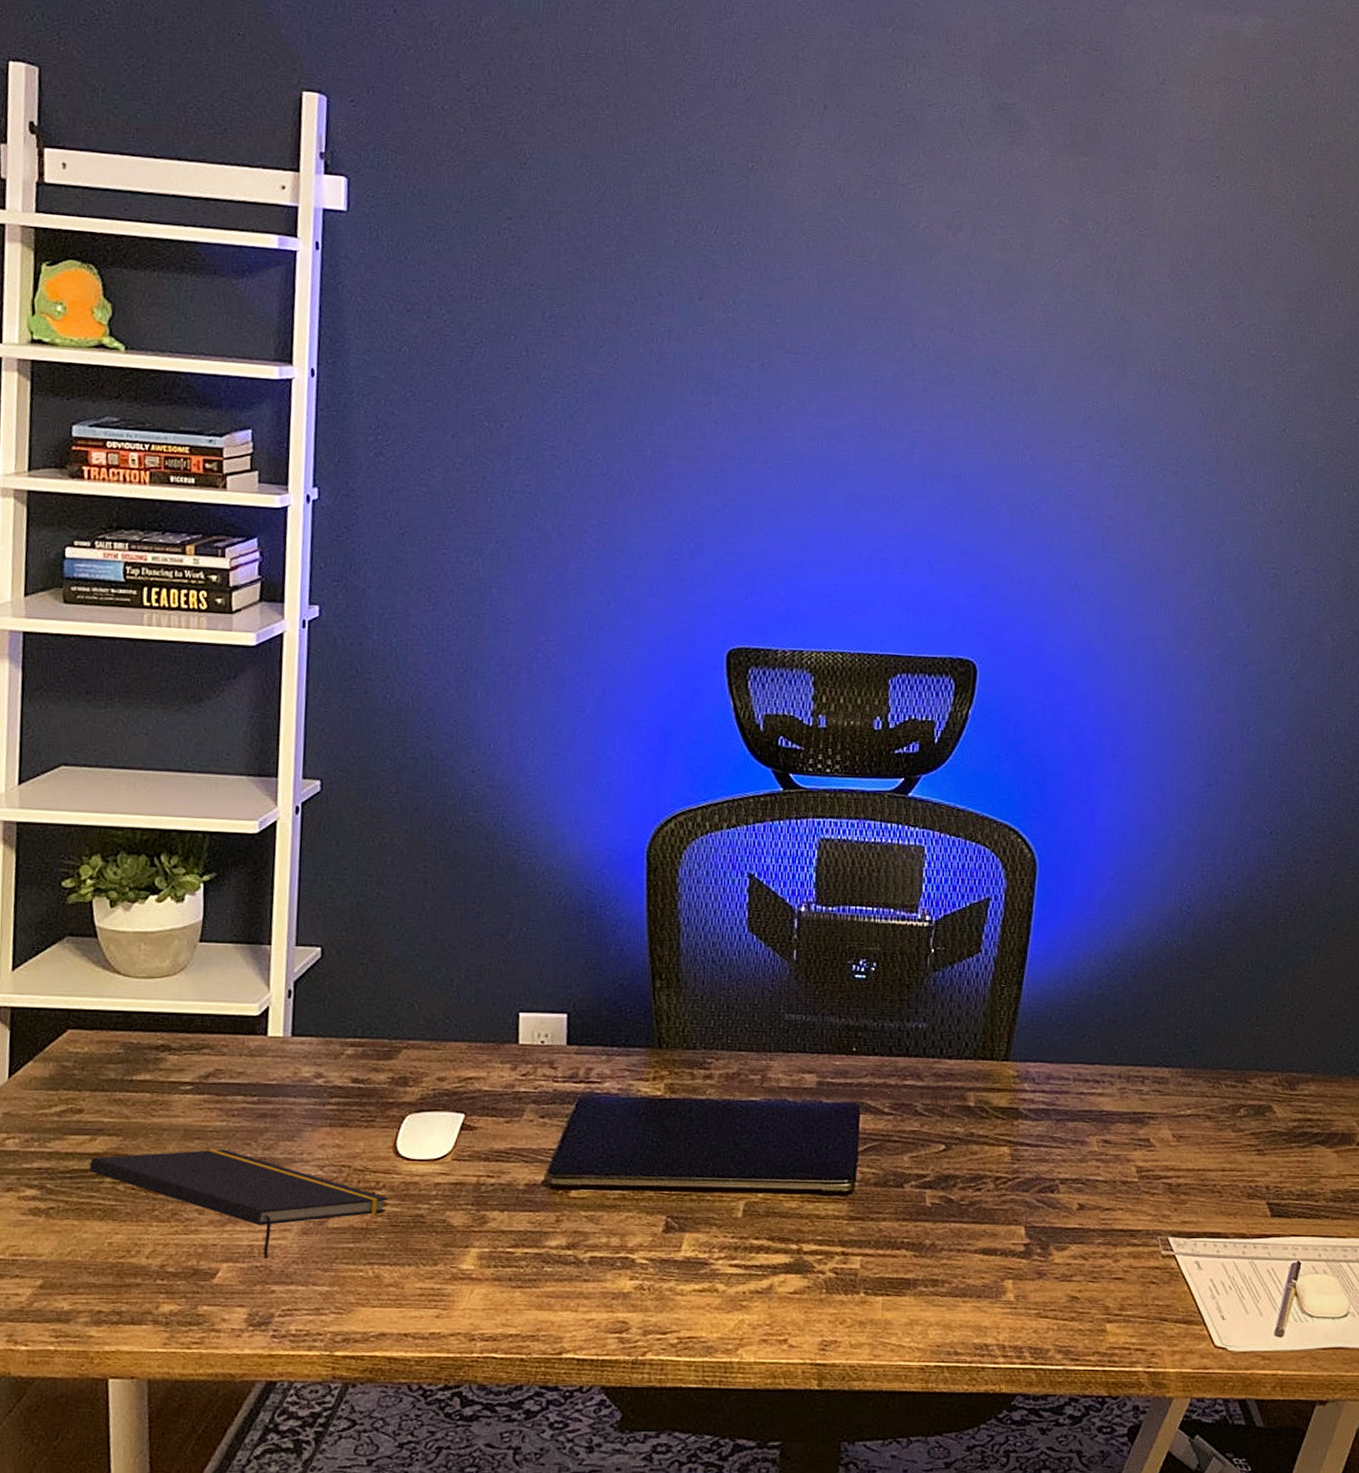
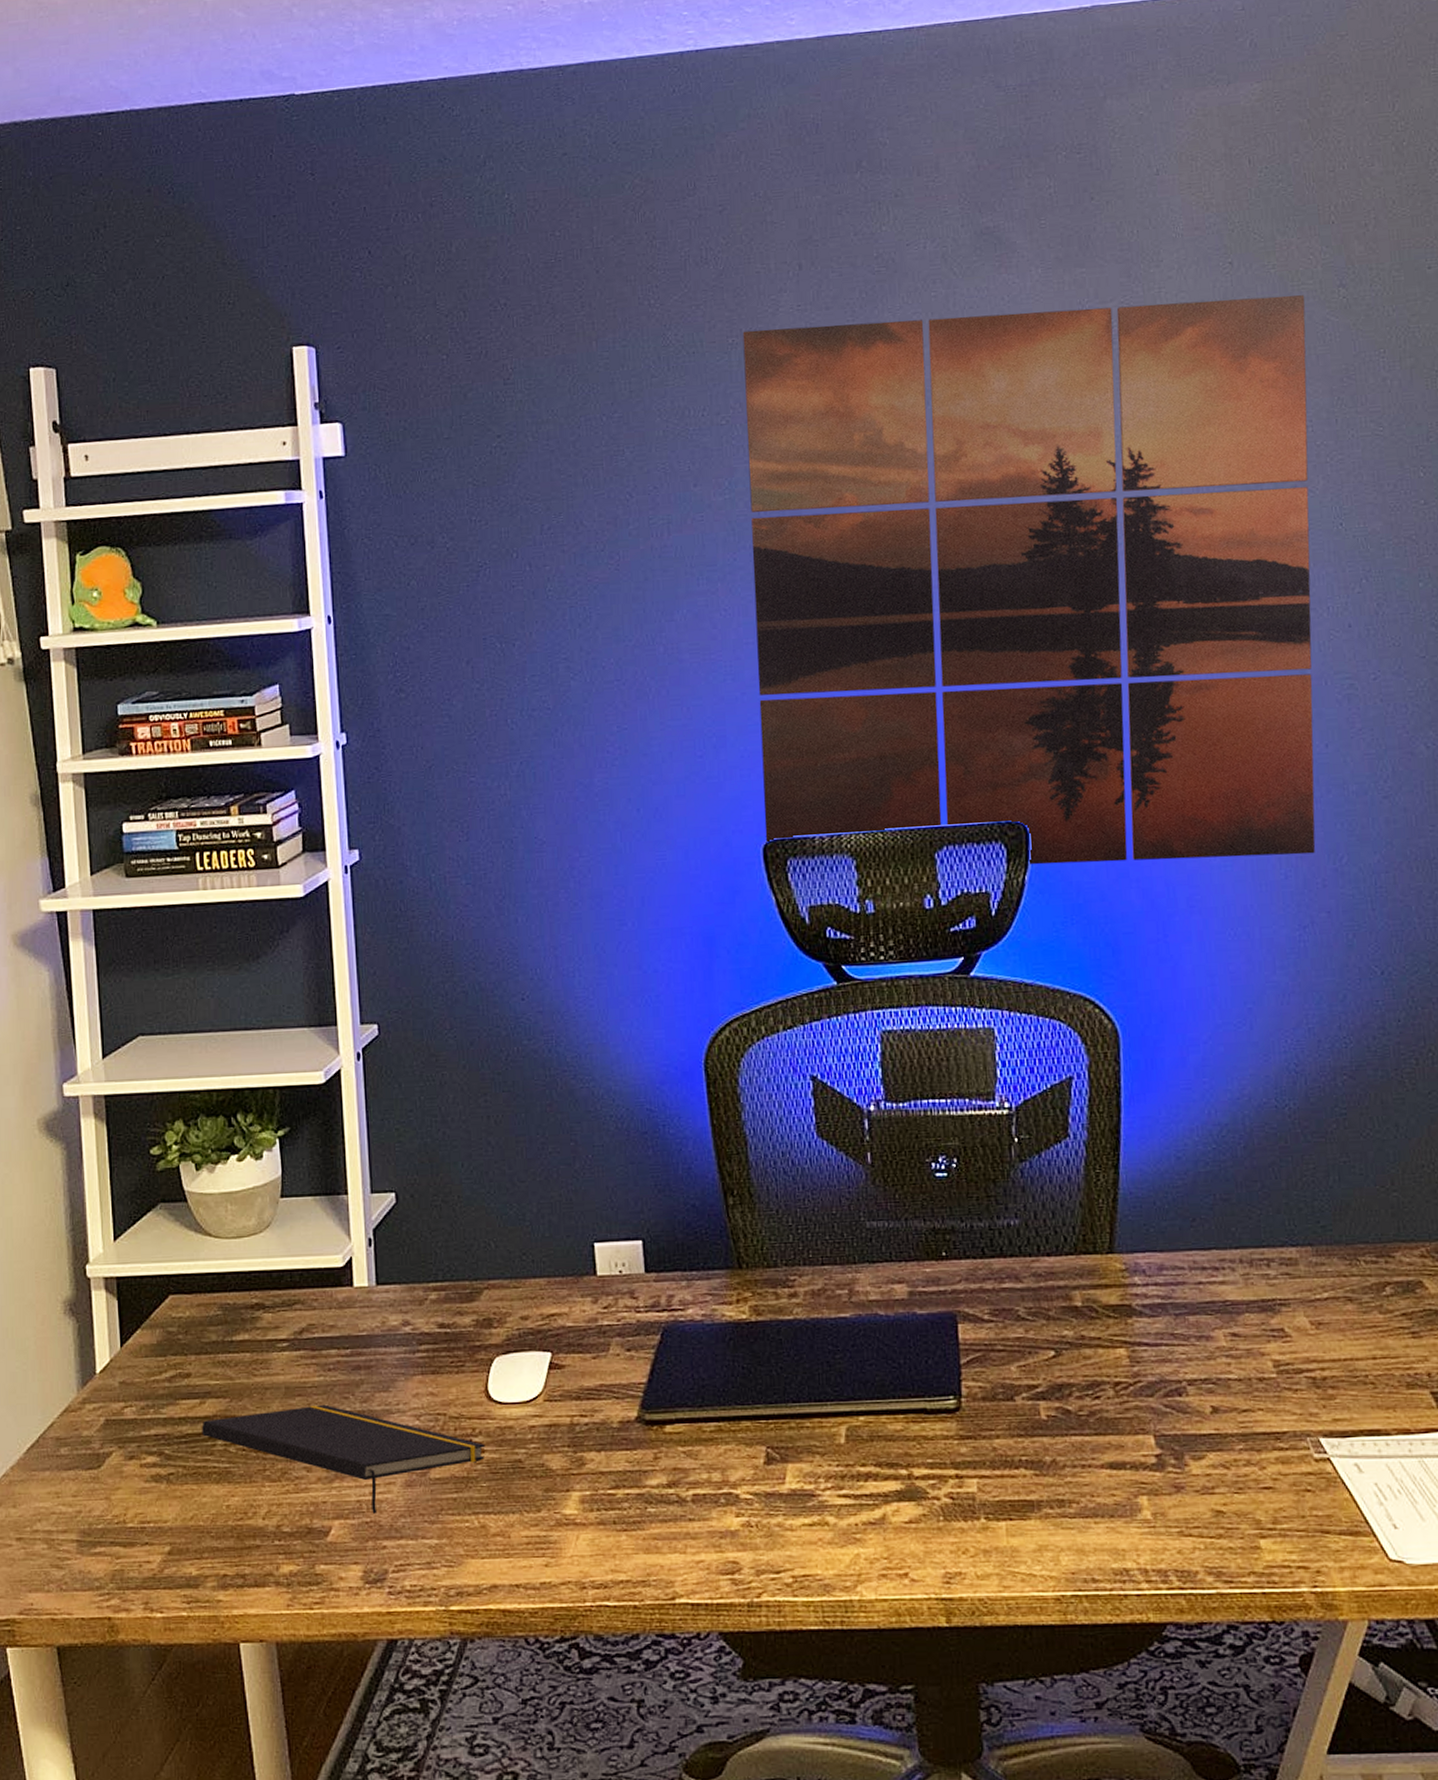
wall art: none [730,159,1278,721] -> present [742,295,1316,865]

